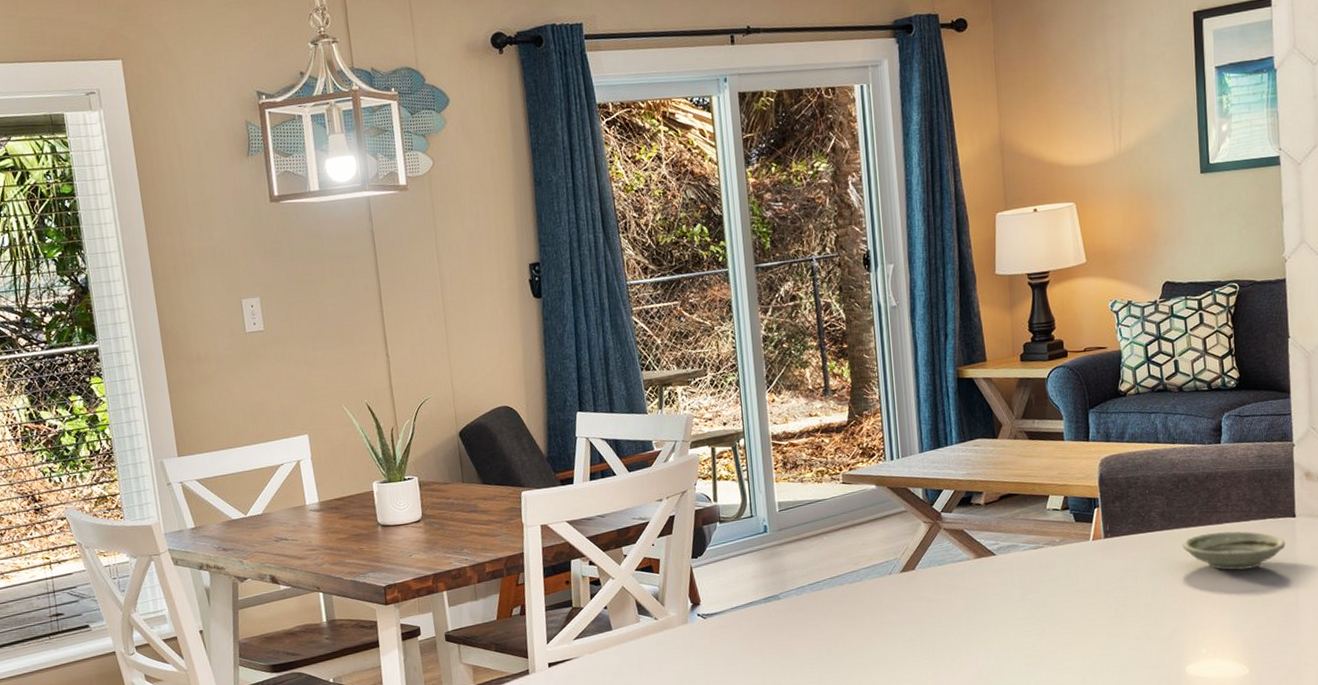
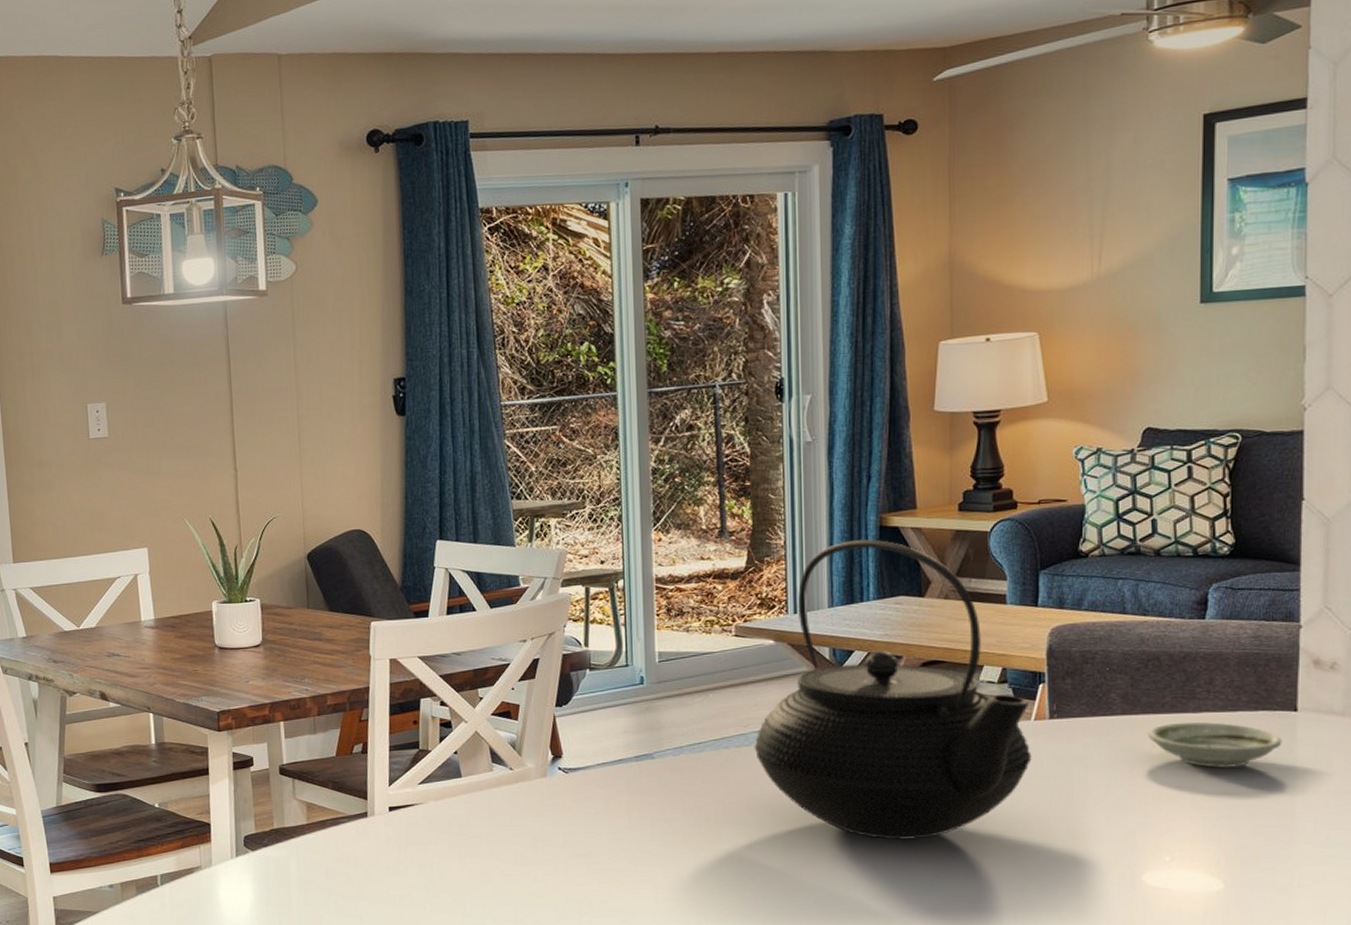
teapot: none [864,390,1093,655] -> present [754,539,1032,841]

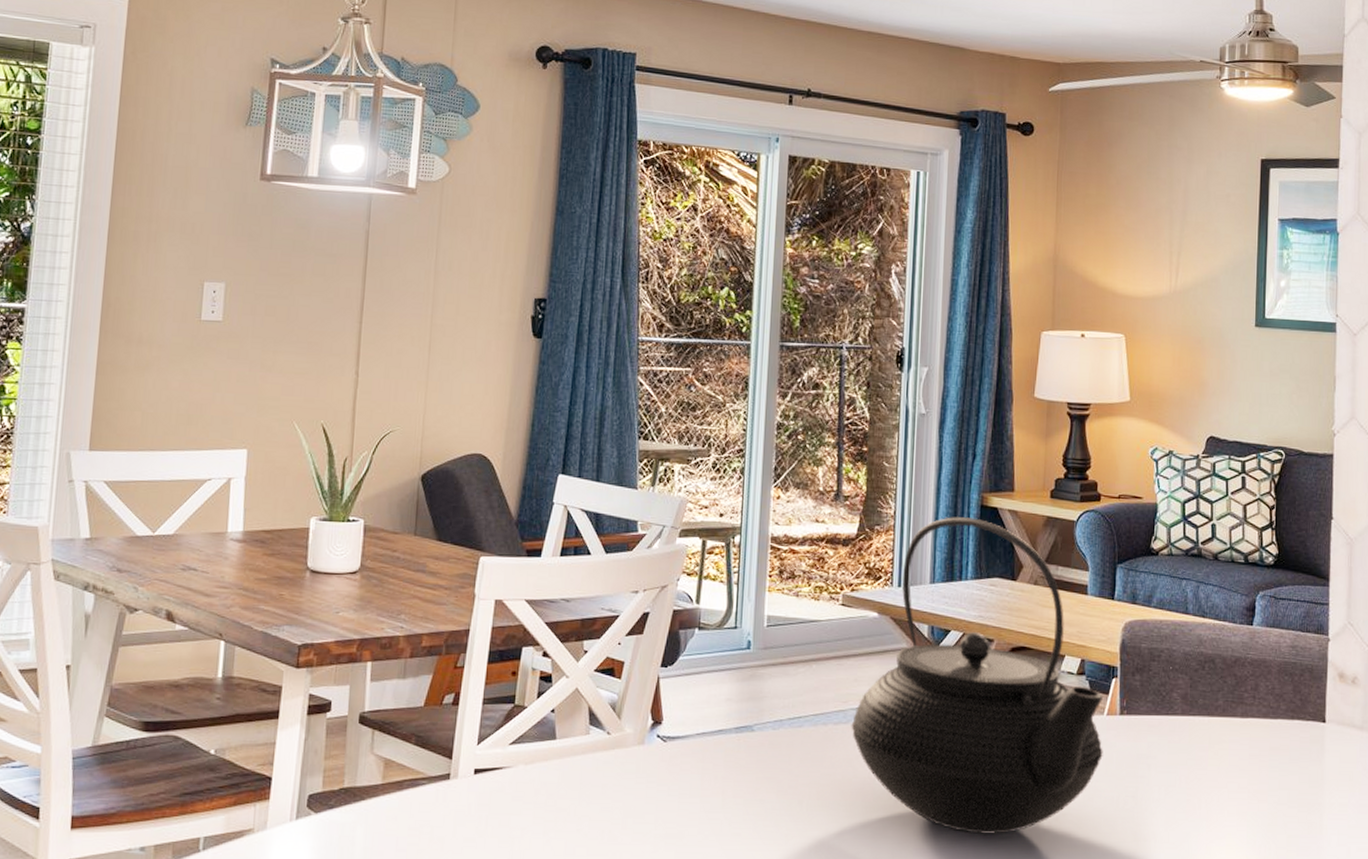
saucer: present [1147,721,1282,768] -> none [1202,726,1313,775]

